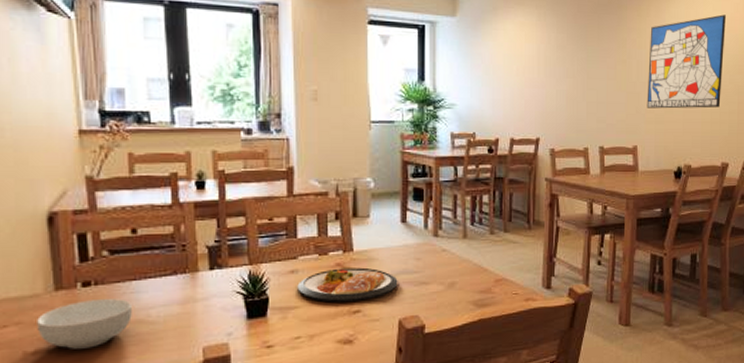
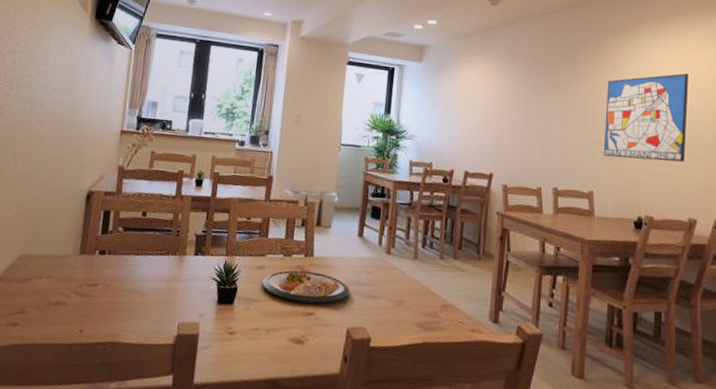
cereal bowl: present [37,299,132,349] -> none [61,266,131,307]

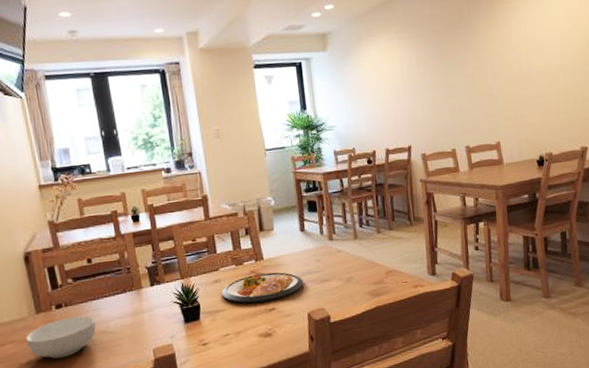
cereal bowl: none [61,266,131,307] -> present [26,315,96,359]
wall art: present [603,73,689,162] -> none [501,13,574,107]

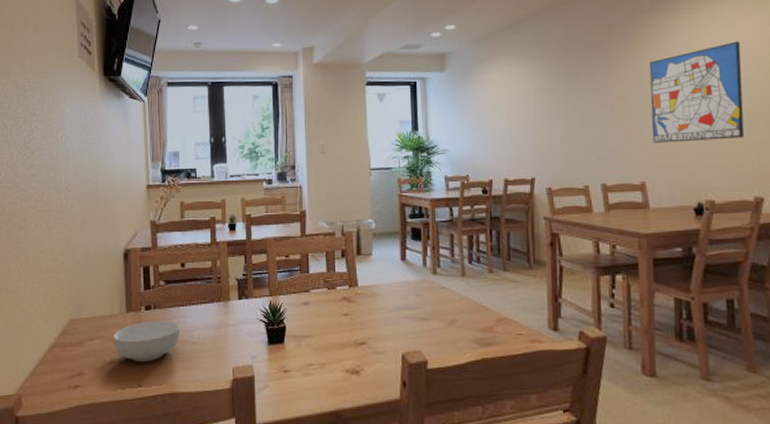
dish: present [221,272,304,304] -> none [310,302,400,333]
wall art: none [501,13,574,107] -> present [649,41,745,143]

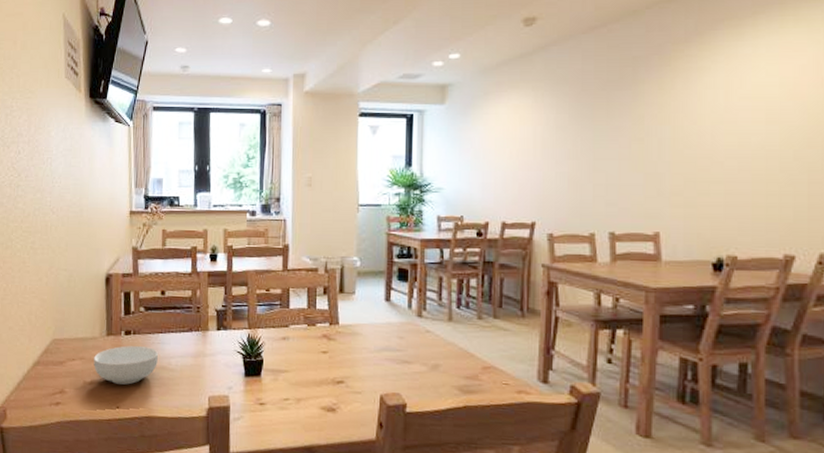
wall art: present [649,41,745,143] -> none [672,80,786,191]

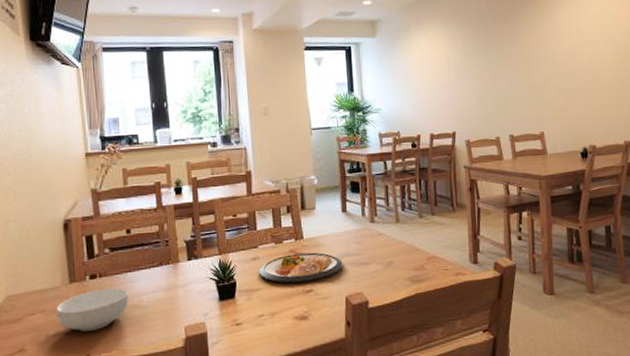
dish: none [288,339,381,372] -> present [259,252,343,284]

